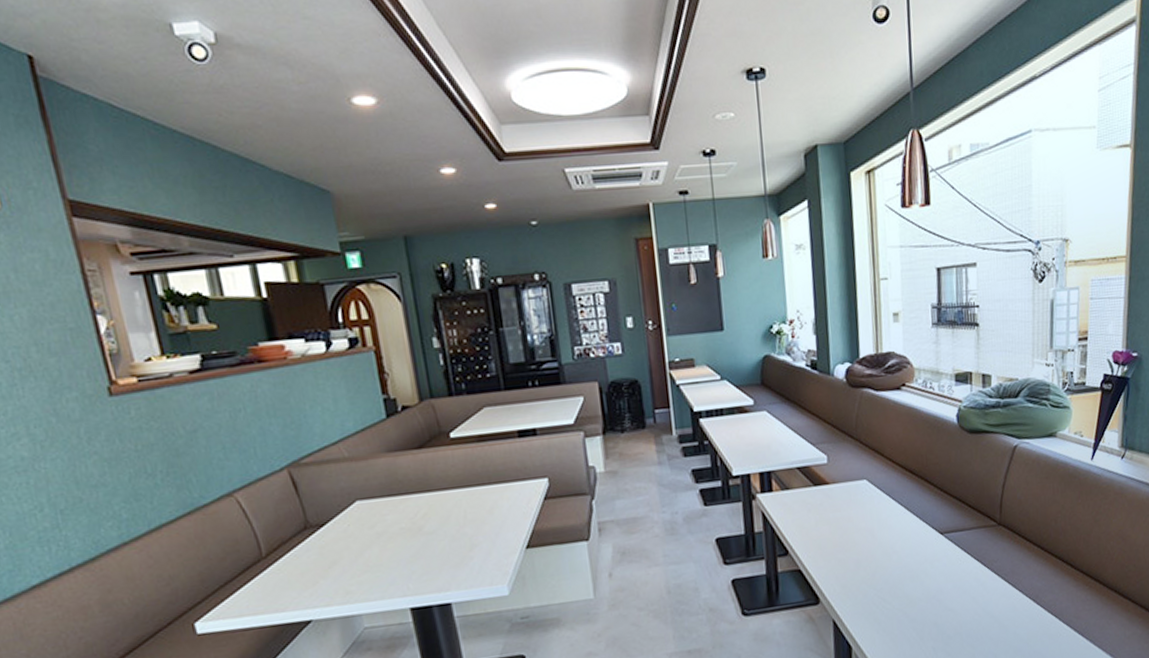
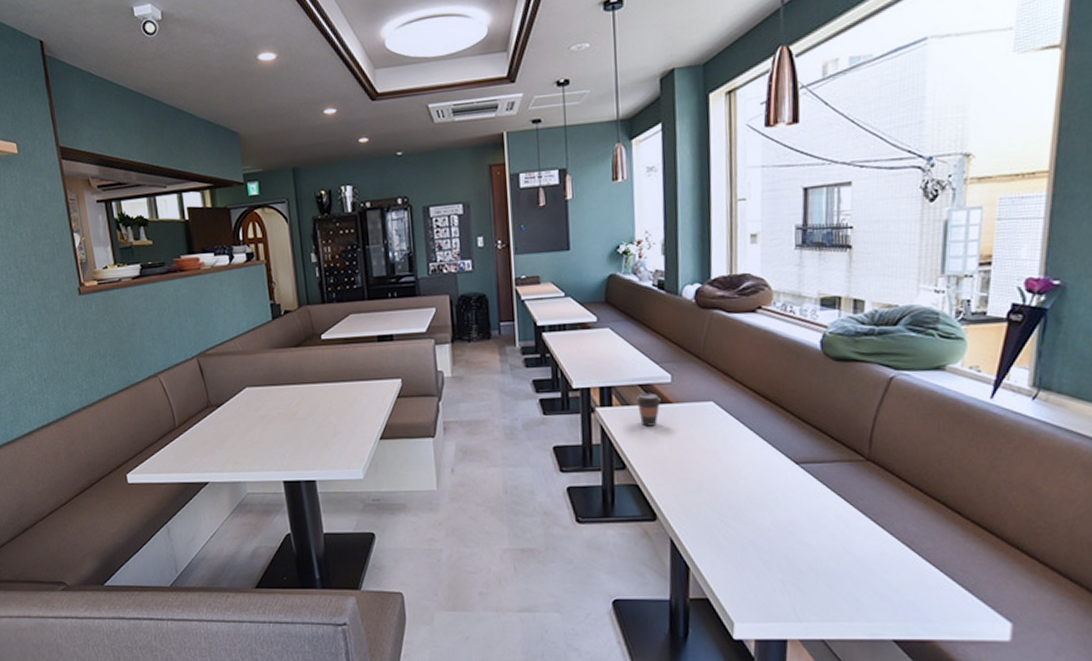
coffee cup: none [795,475,819,510] -> present [636,393,661,426]

